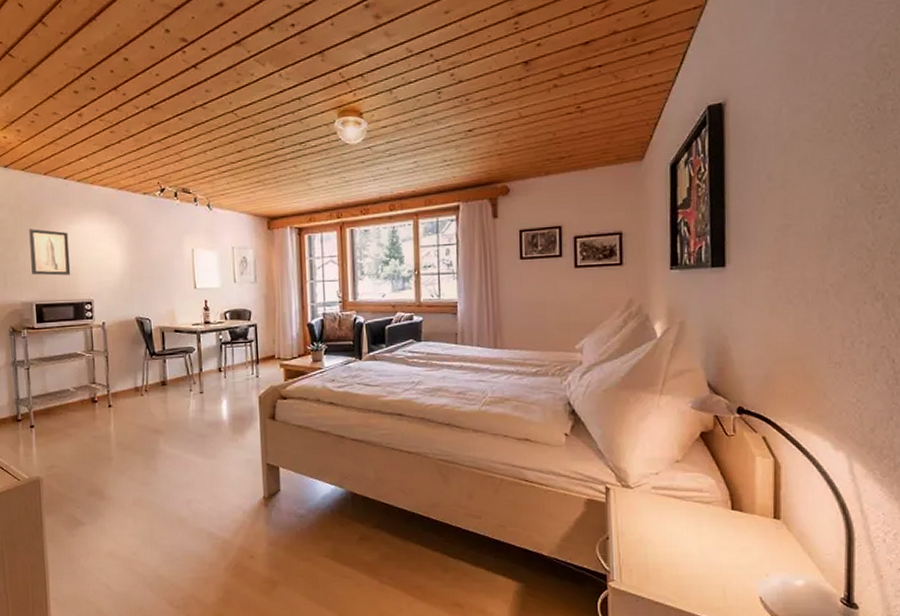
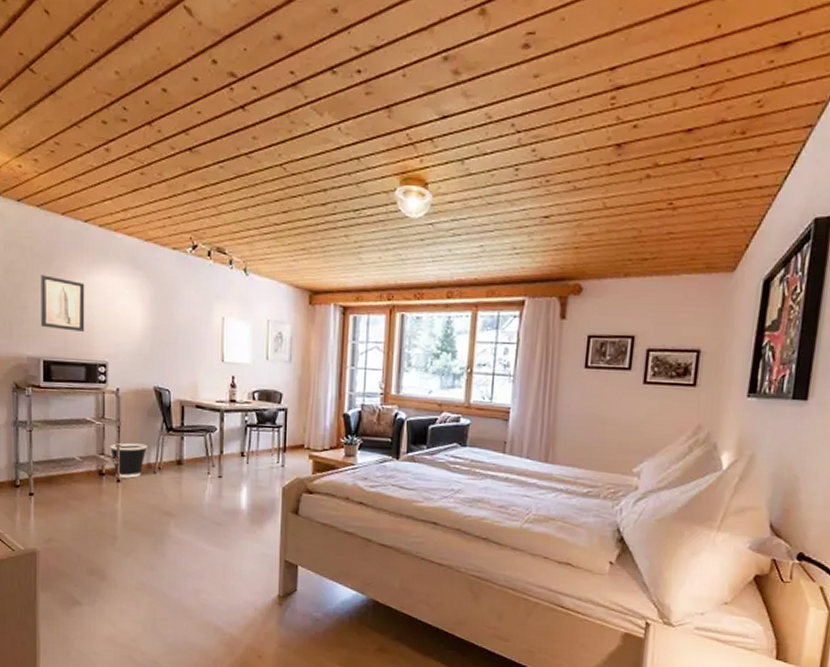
wastebasket: none [100,370,134,403] -> present [110,443,147,478]

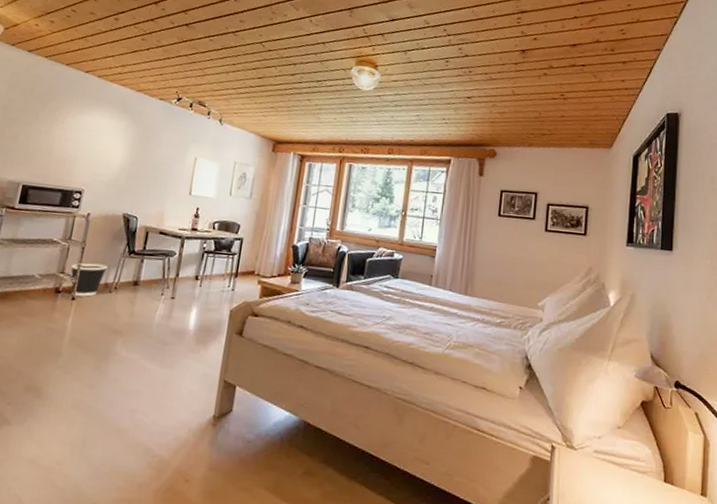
wall art: present [41,275,85,332] -> none [27,112,76,162]

